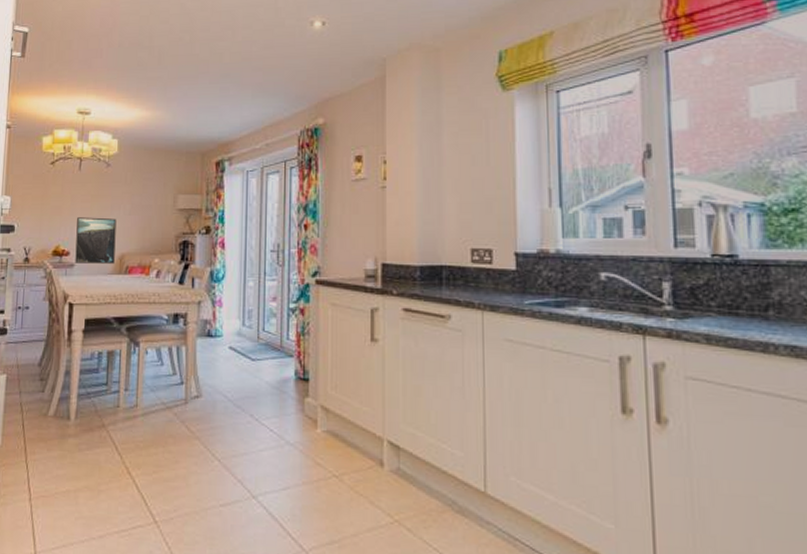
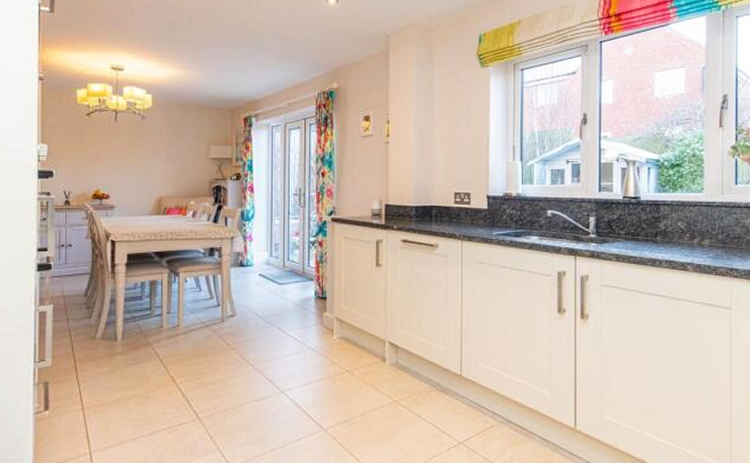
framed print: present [75,217,117,264] -> none [115,164,153,206]

